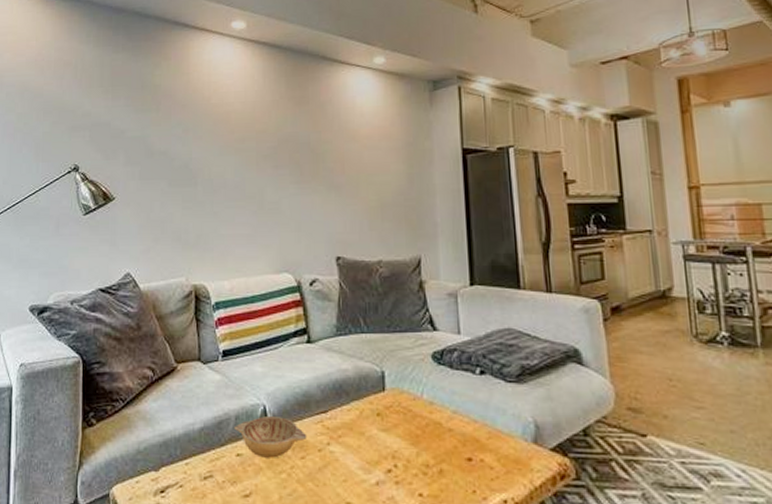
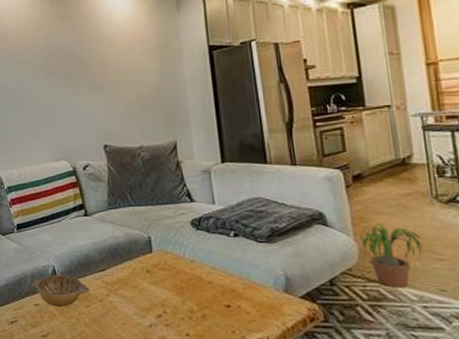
potted plant: none [617,364,685,440] -> present [360,223,426,288]

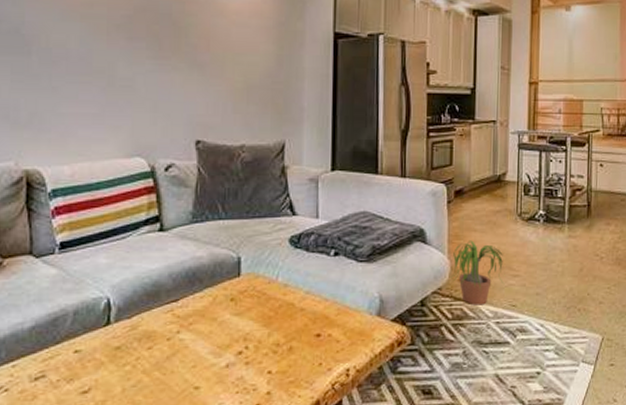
decorative bowl: present [31,275,90,307] -> none [72,309,156,352]

